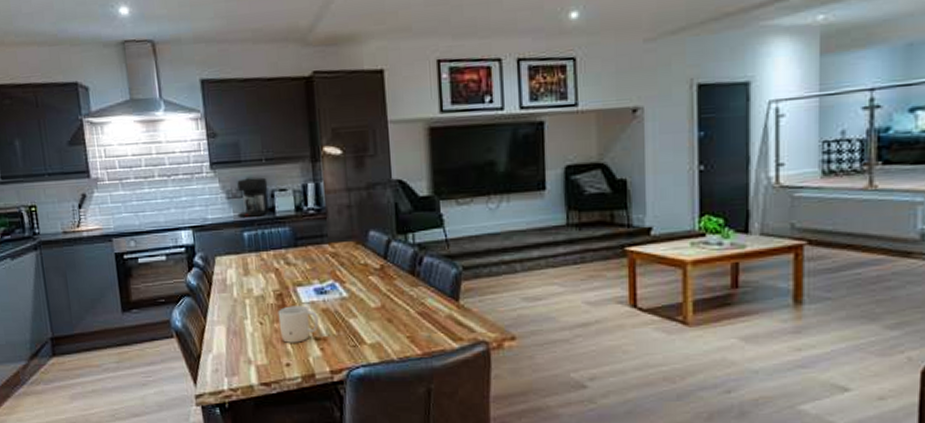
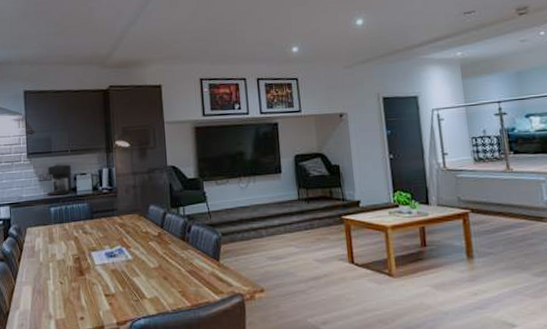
mug: present [278,305,319,343] -> none [75,267,109,299]

